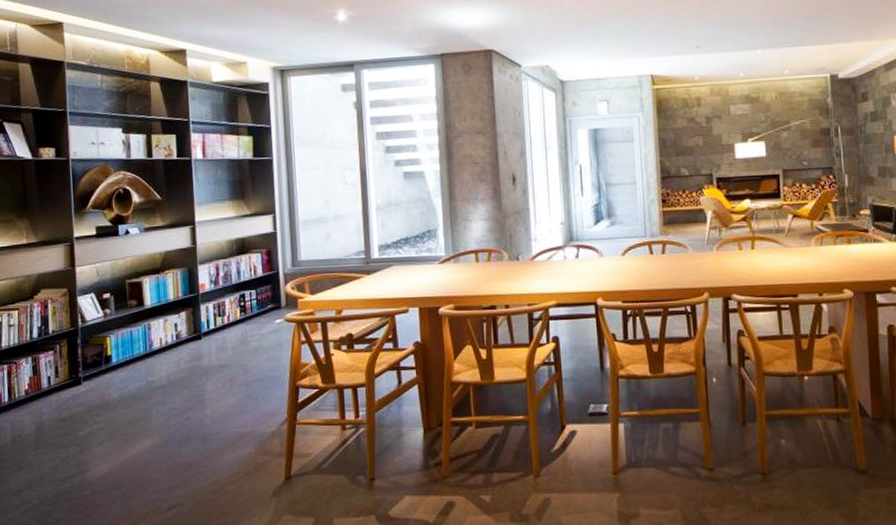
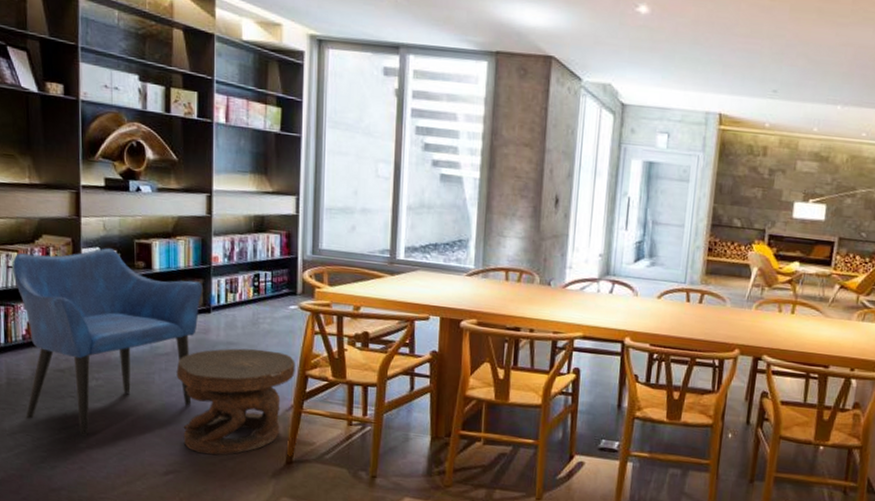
armchair: none [13,291,193,484] -> present [12,247,203,437]
side table: none [172,367,286,483] -> present [176,348,295,456]

